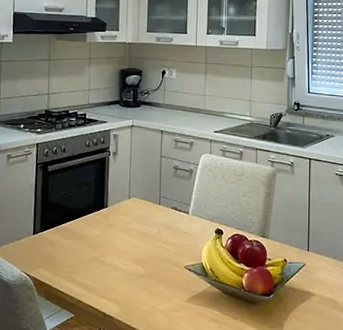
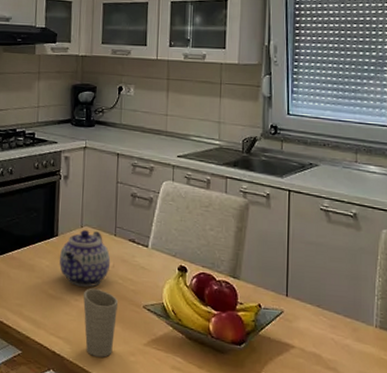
teapot: none [109,200,156,252] -> present [59,229,111,287]
cup: none [131,252,163,315] -> present [83,288,119,357]

